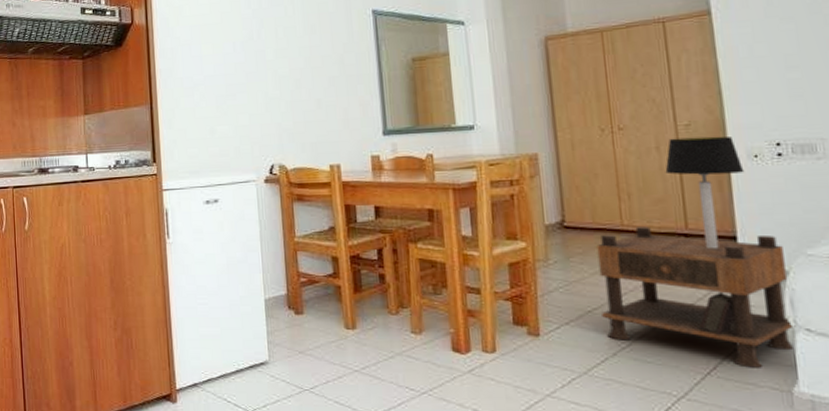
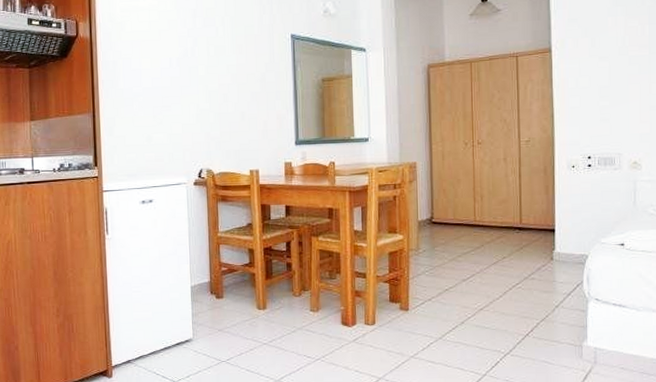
nightstand: present [596,227,796,368] -> none [455,222,589,329]
table lamp: present [665,136,745,250] -> none [509,150,565,240]

